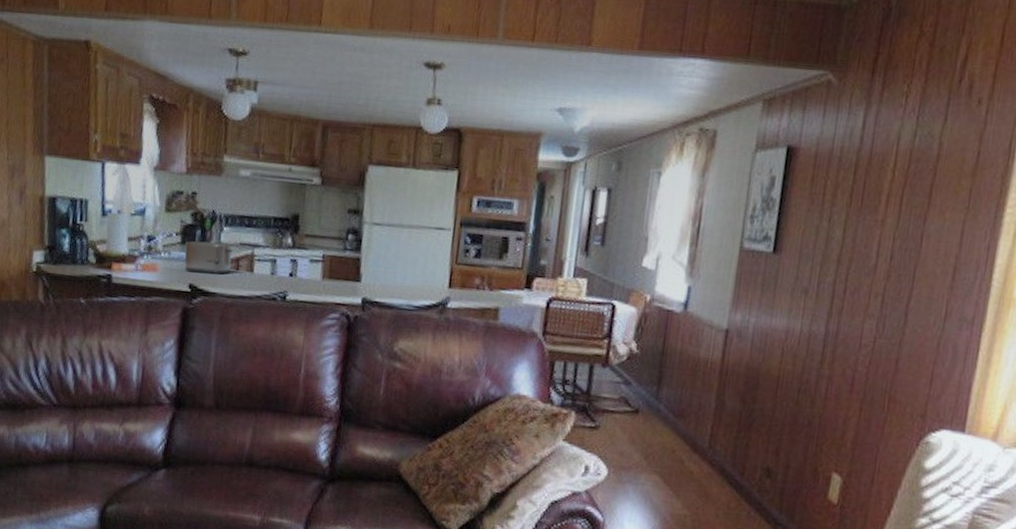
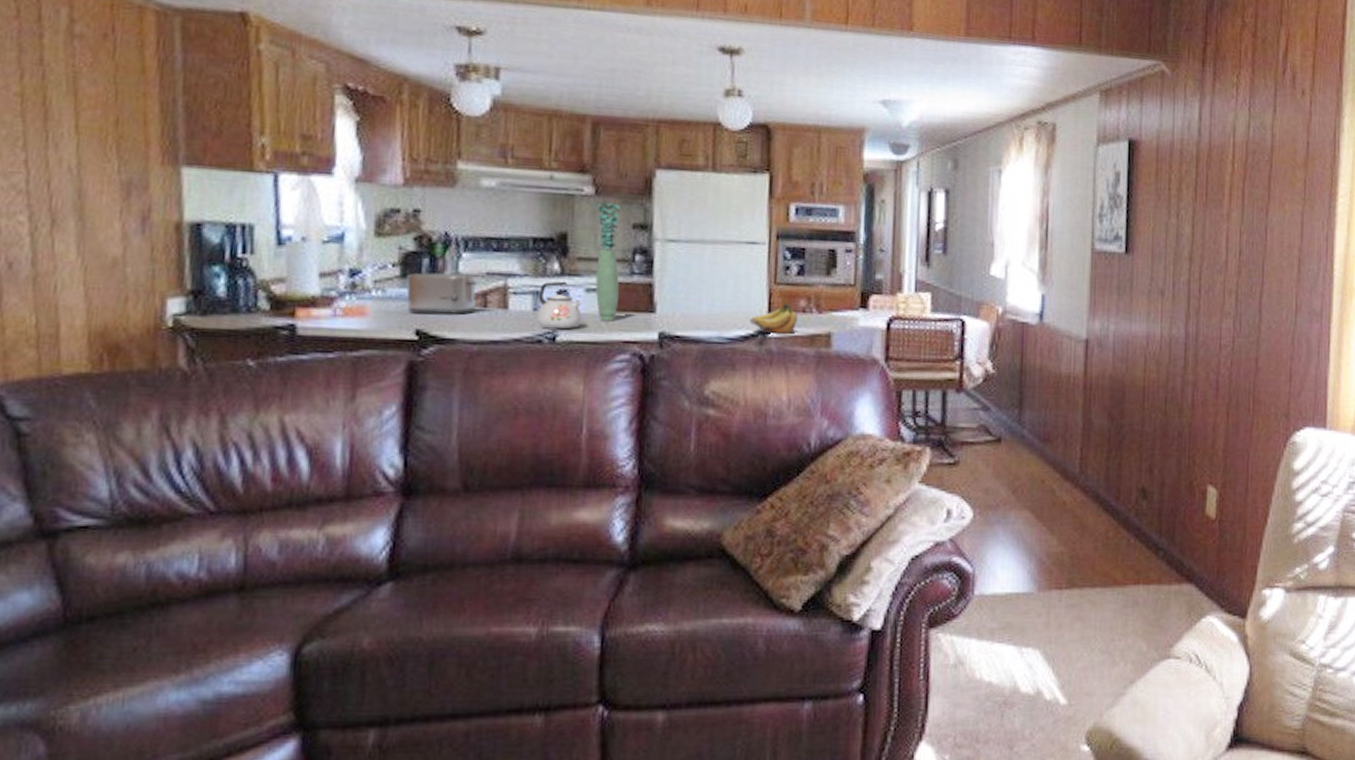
kettle: none [273,253,306,291] -> present [537,281,582,330]
vase: none [317,187,340,287] -> present [595,197,620,321]
fruit: none [433,280,473,307] -> present [749,303,798,335]

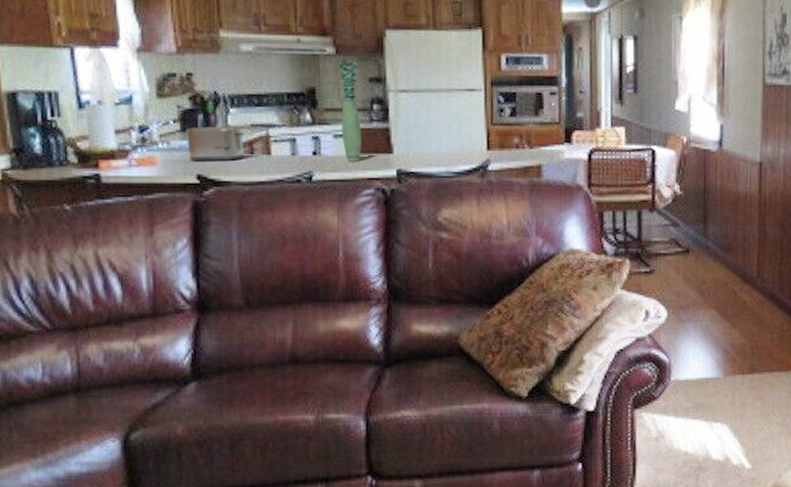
kettle: present [537,281,582,330] -> none [295,129,332,170]
fruit: present [749,303,798,335] -> none [471,140,513,168]

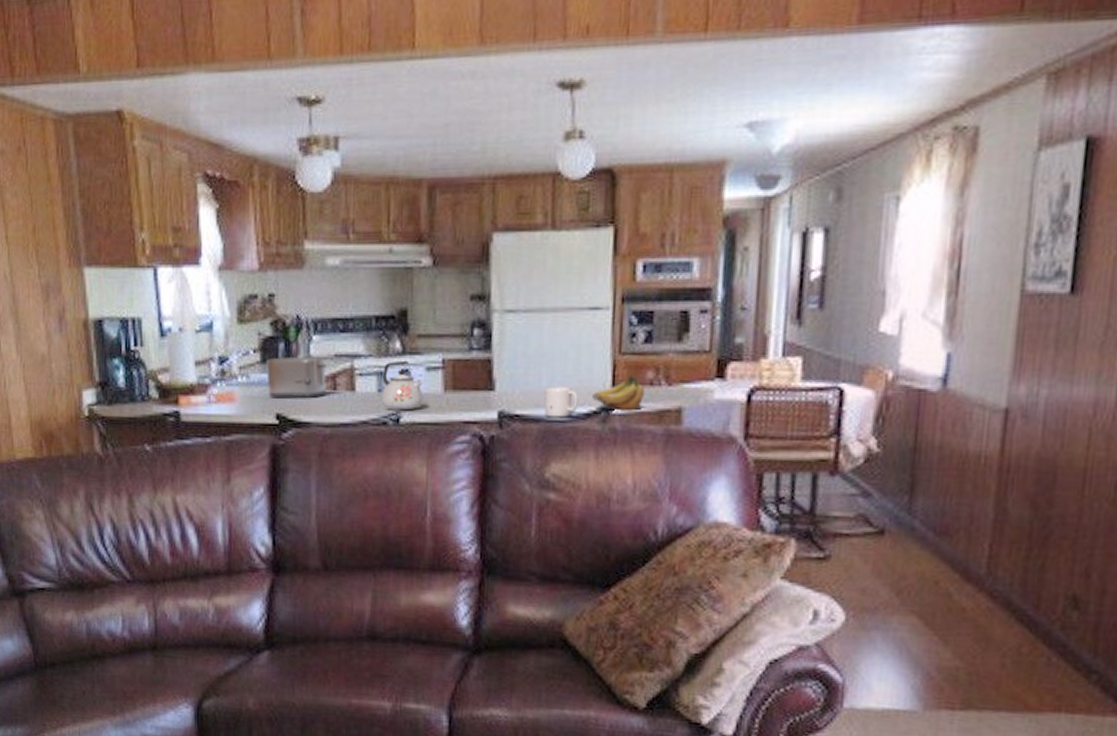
kettle: none [295,129,332,170] -> present [381,360,424,411]
vase: present [338,56,361,162] -> none [435,269,458,401]
mug: none [433,150,461,174] -> present [543,387,578,418]
fruit: none [471,140,513,168] -> present [591,375,645,411]

